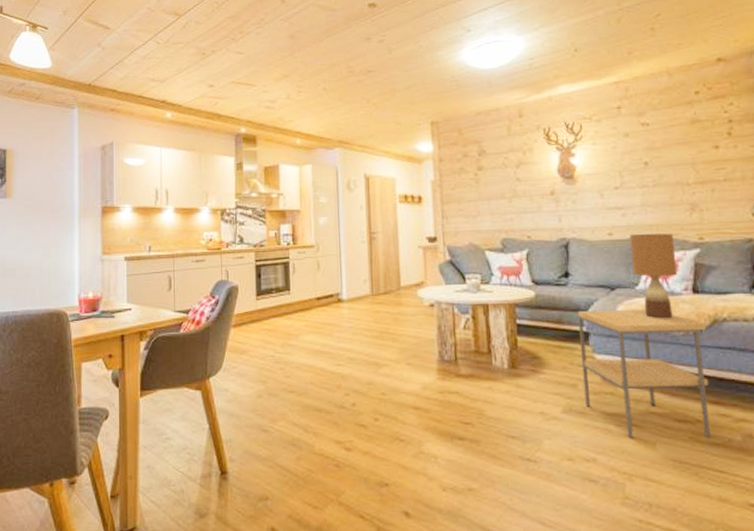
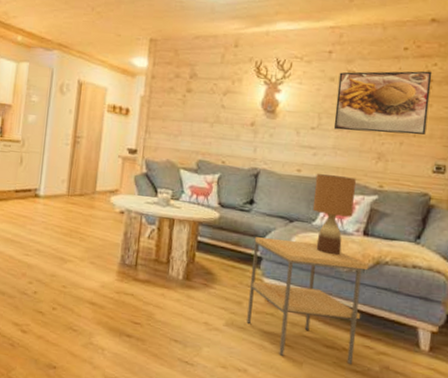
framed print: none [632,111,737,186] -> present [333,70,433,135]

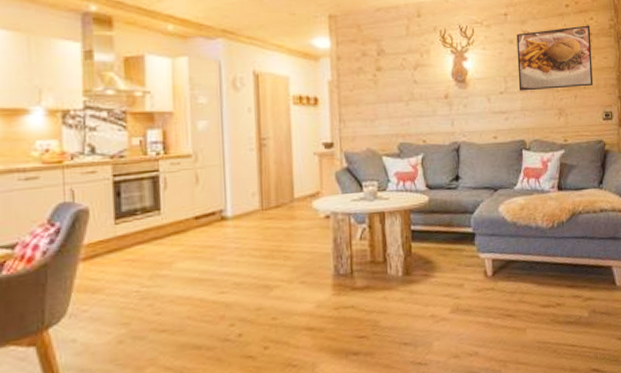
side table: present [246,237,370,364] -> none [465,207,567,328]
table lamp: present [312,174,356,256] -> none [510,136,547,216]

